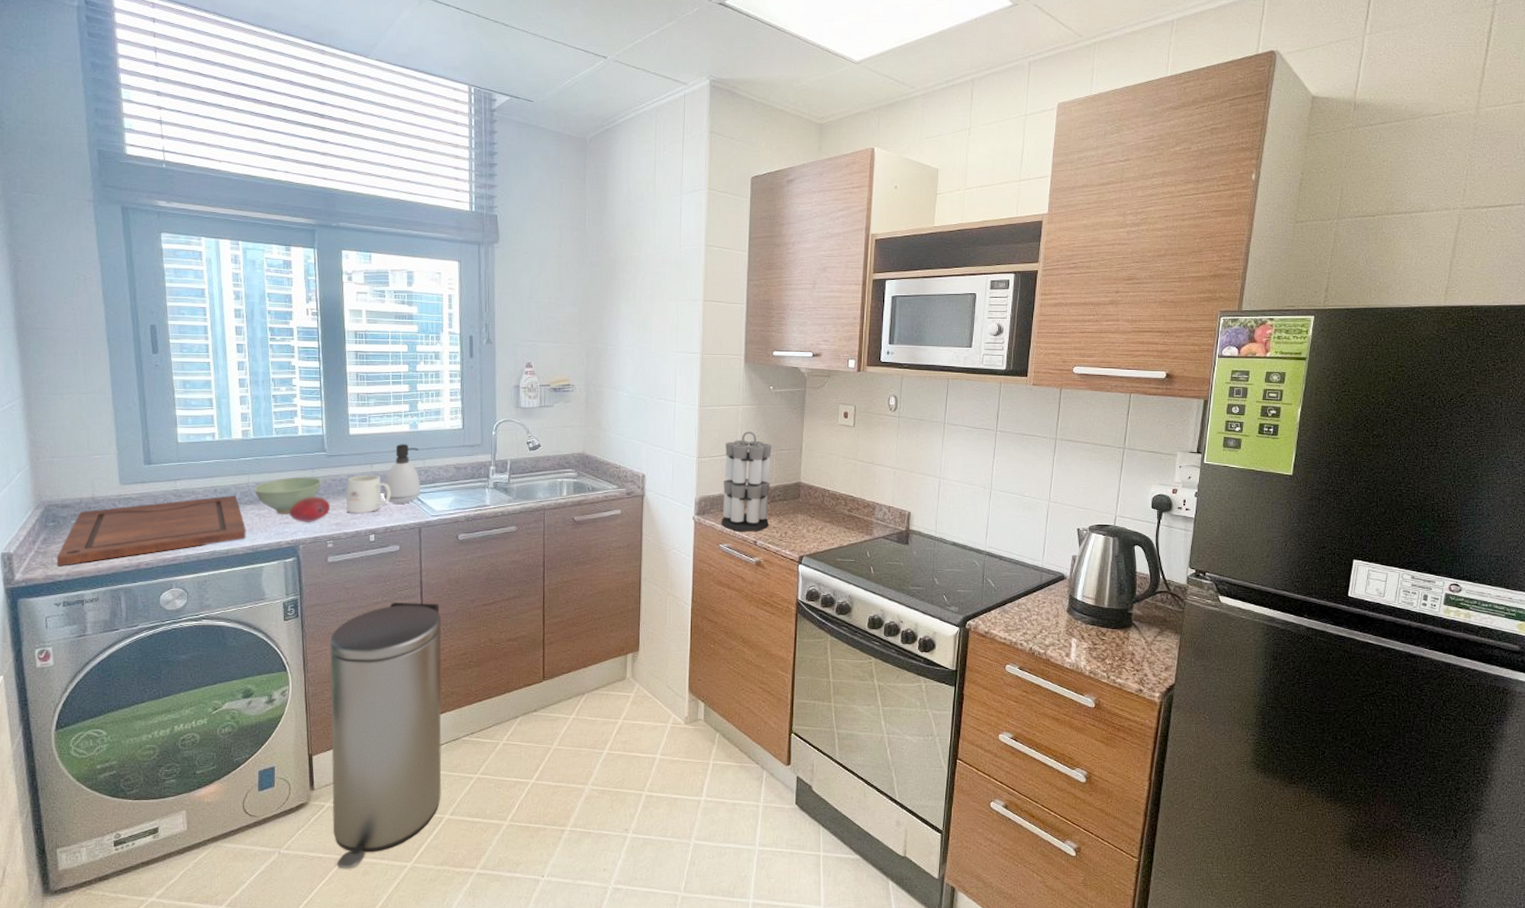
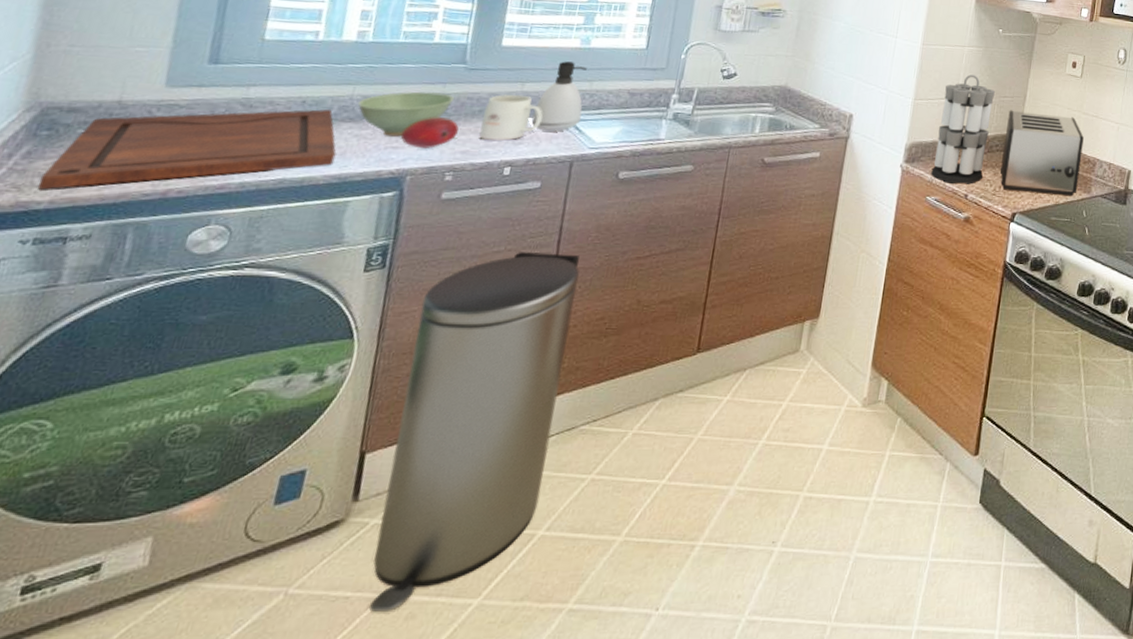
toaster: none [785,462,861,539] -> present [1000,110,1084,197]

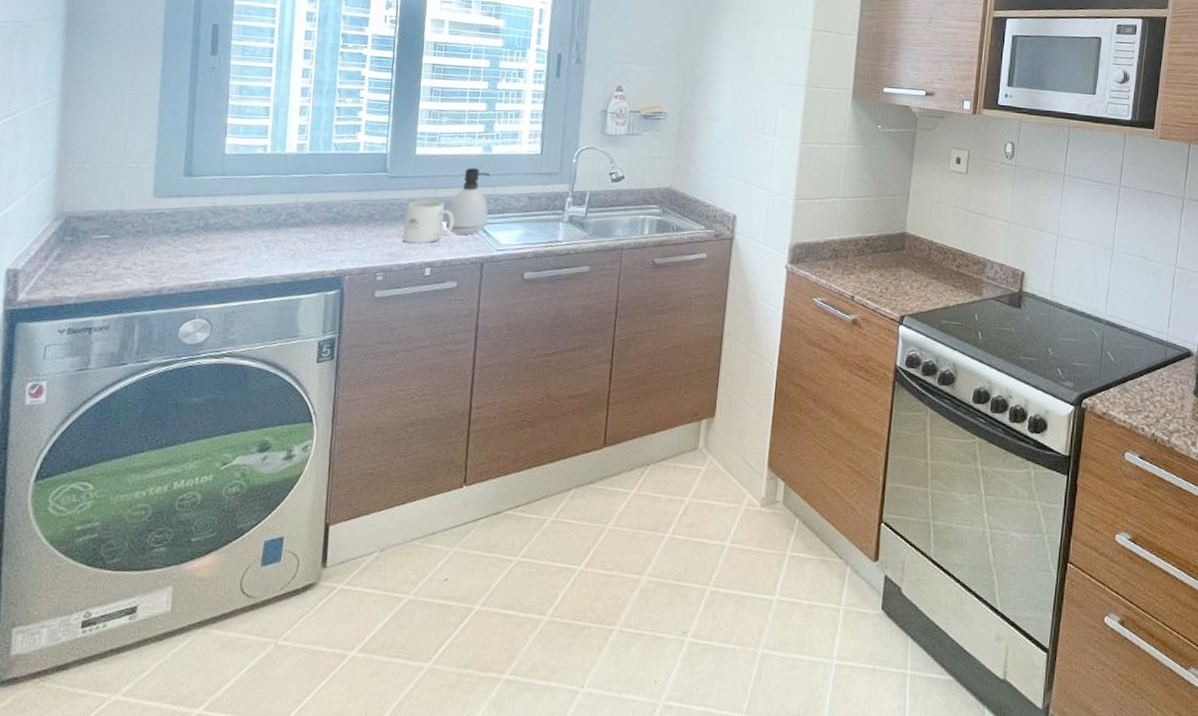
cutting board: present [37,109,337,190] -> none [67,216,288,288]
bowl: present [357,91,454,137] -> none [301,198,379,240]
pedal bin: present [369,252,580,613] -> none [342,347,496,669]
fruit: present [400,117,459,148] -> none [338,222,385,251]
spice rack: present [931,74,996,184] -> none [816,173,878,286]
toaster: present [1000,110,1084,197] -> none [887,209,972,299]

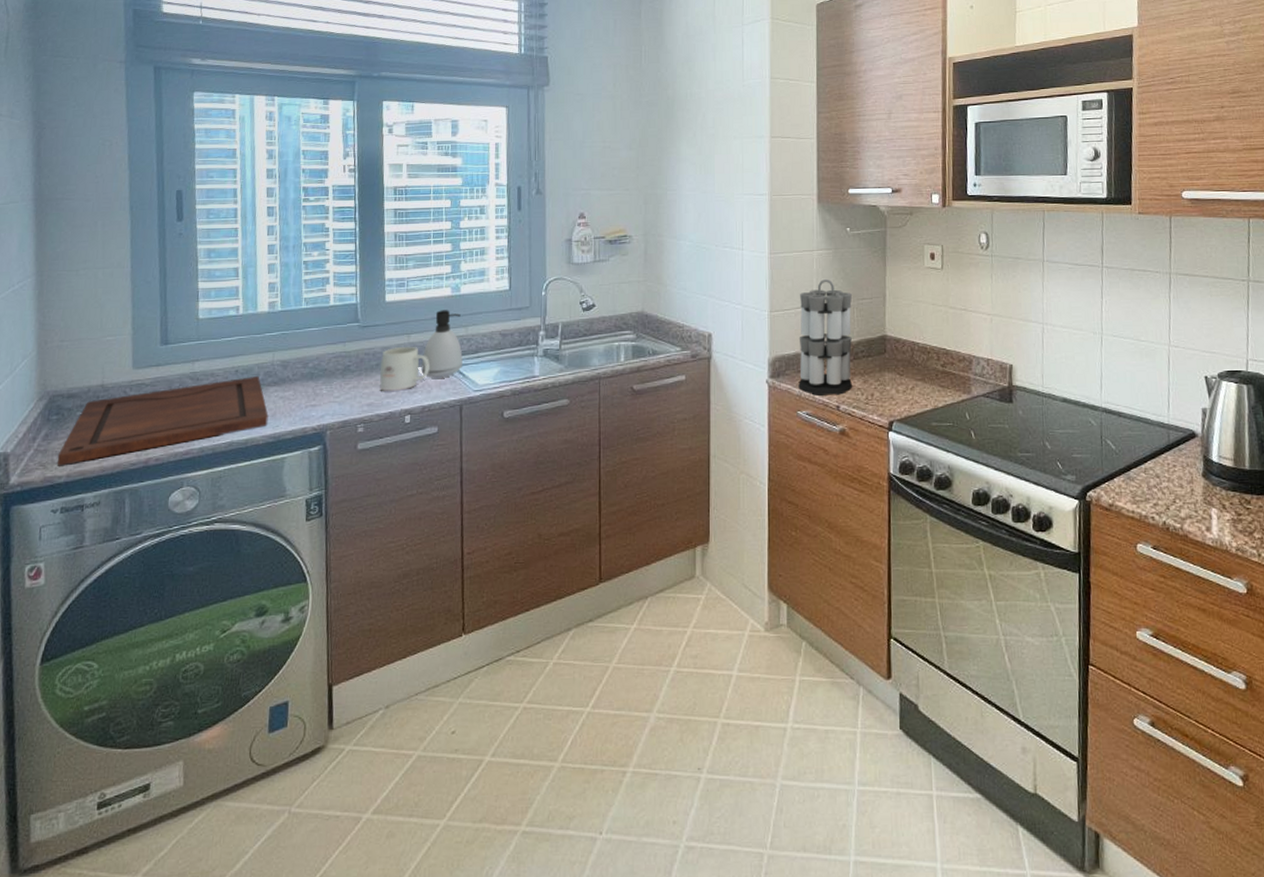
cutting board: none [67,216,288,288] -> present [56,376,269,466]
spice rack: none [816,173,878,286] -> present [798,279,853,396]

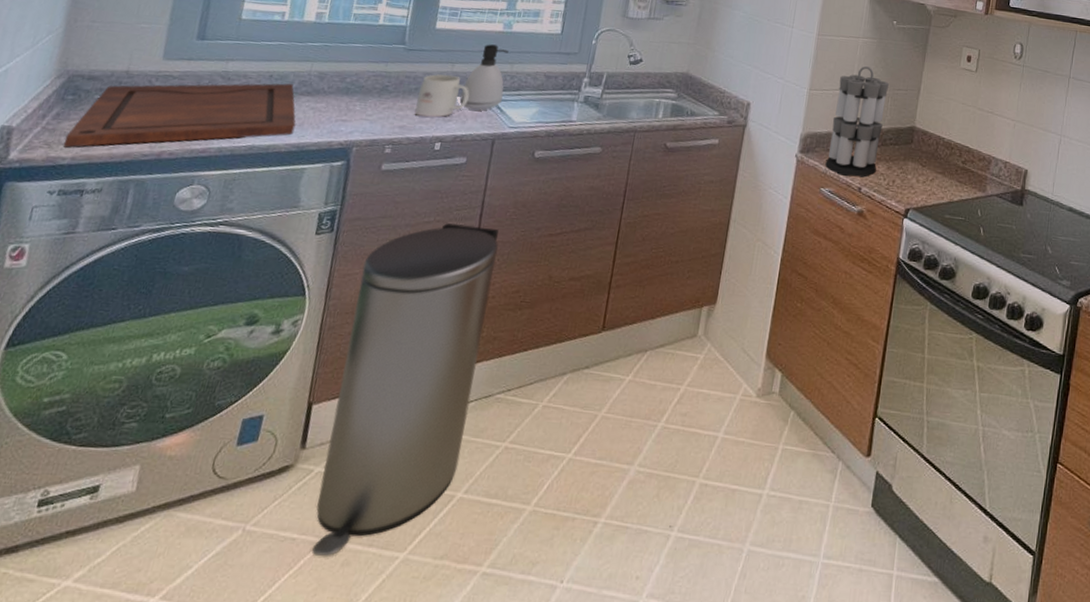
pedal bin: none [353,493,484,831] -> present [312,223,499,557]

